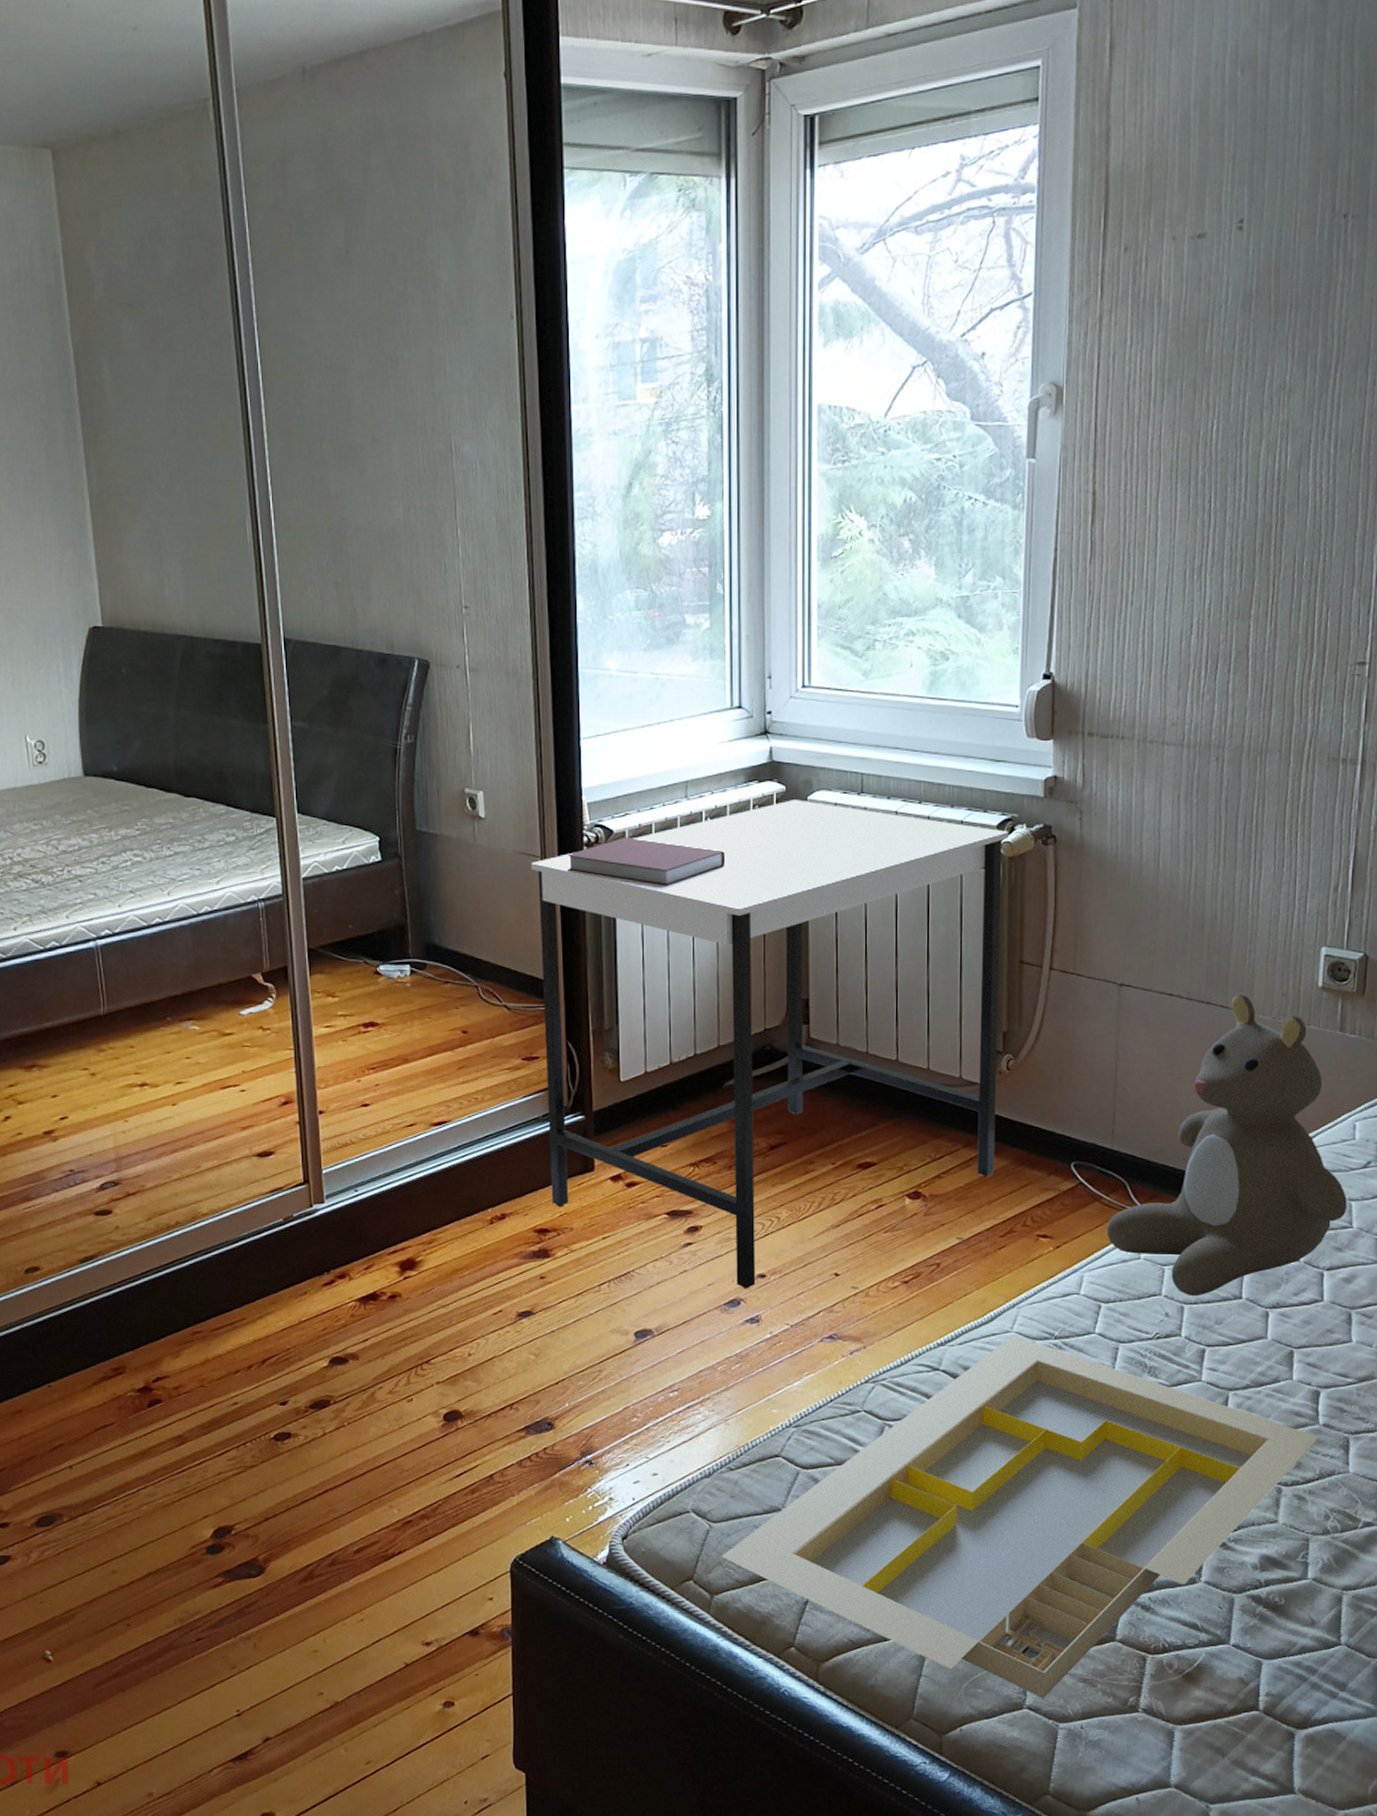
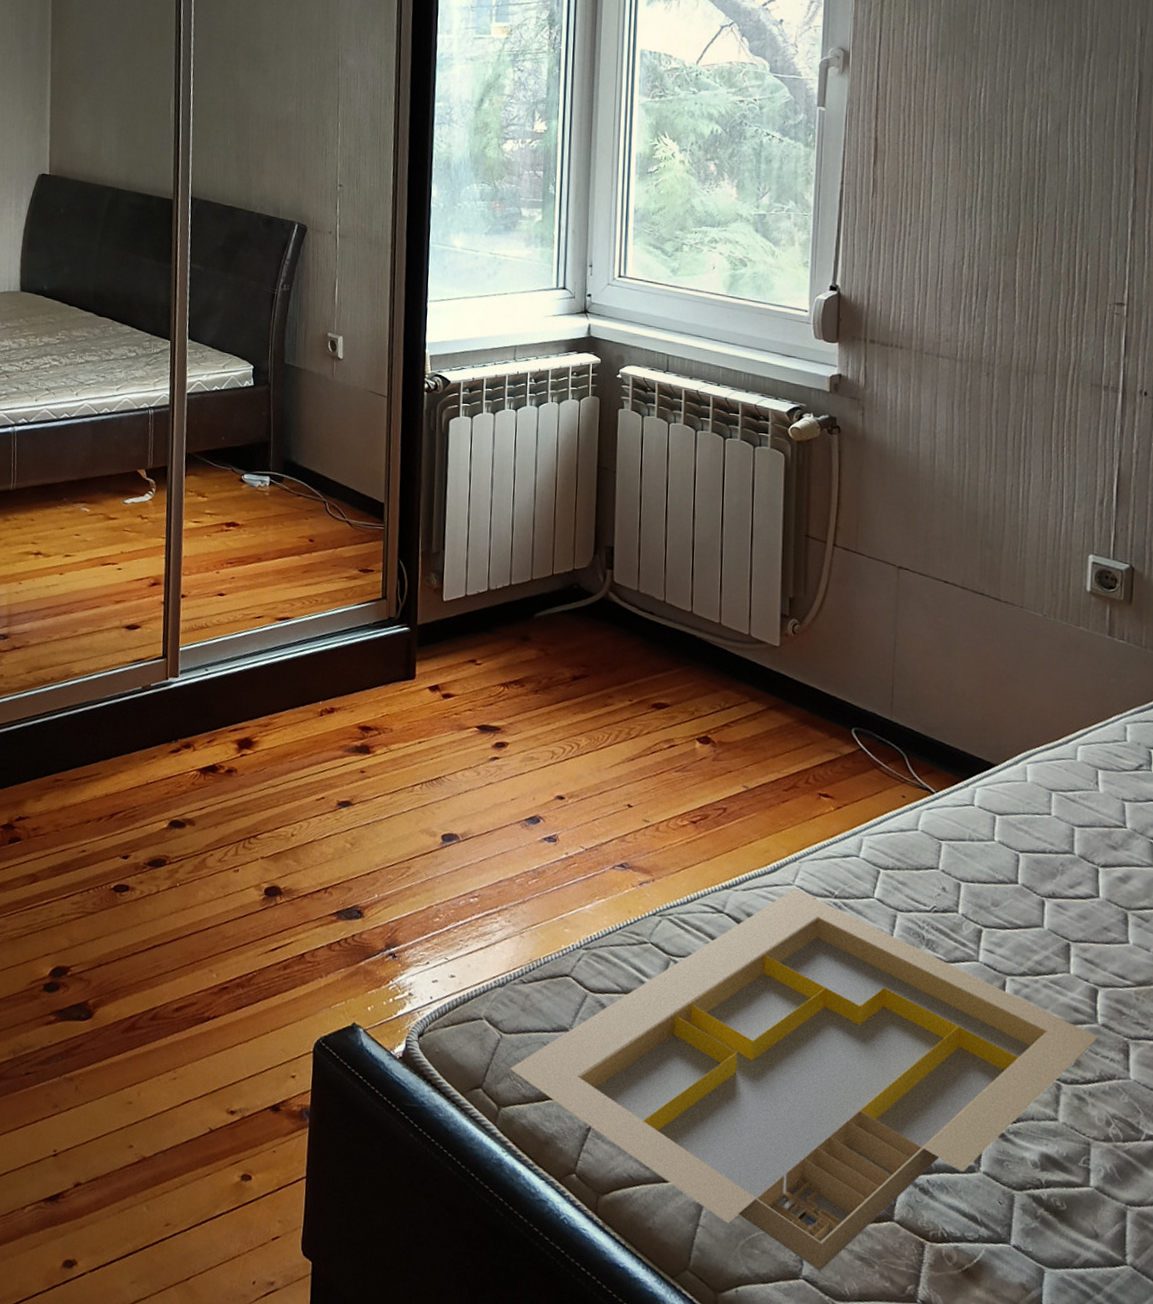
desk: present [531,800,1008,1289] -> none [375,371,797,809]
notebook: present [566,836,726,886] -> none [409,387,546,434]
teddy bear: present [1106,993,1347,1297] -> none [885,588,1120,875]

